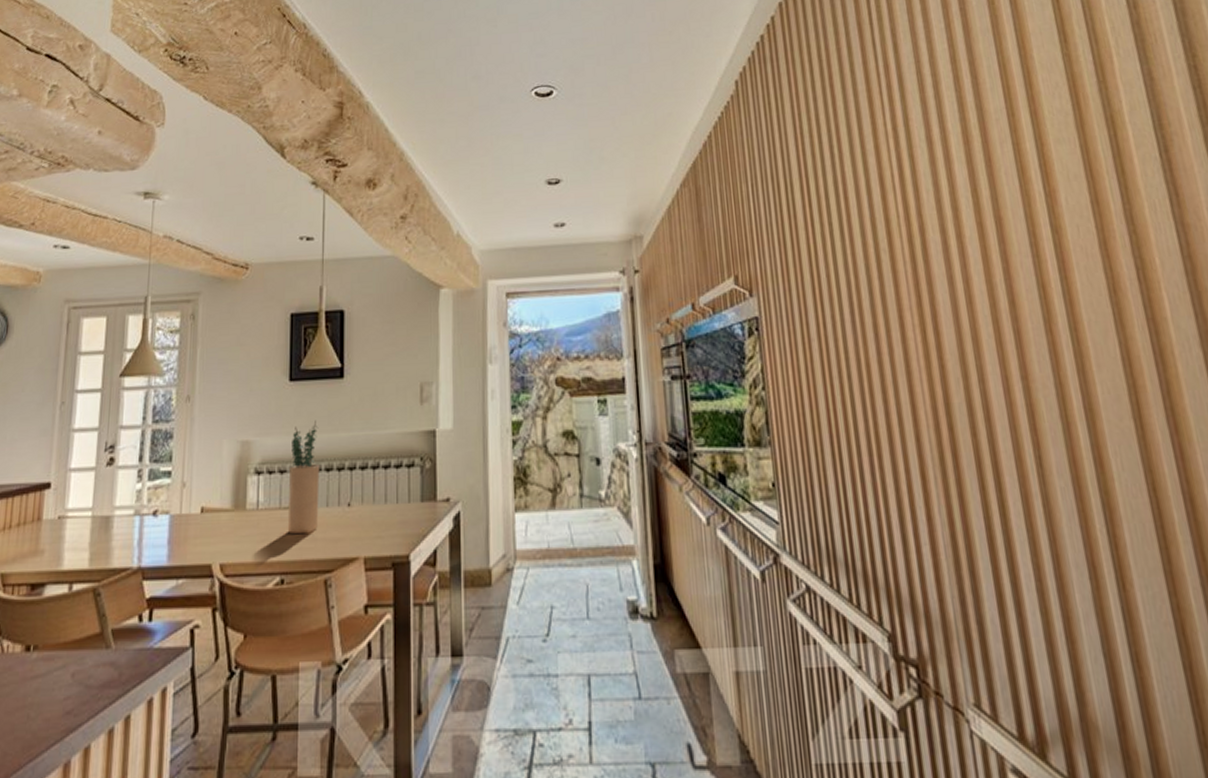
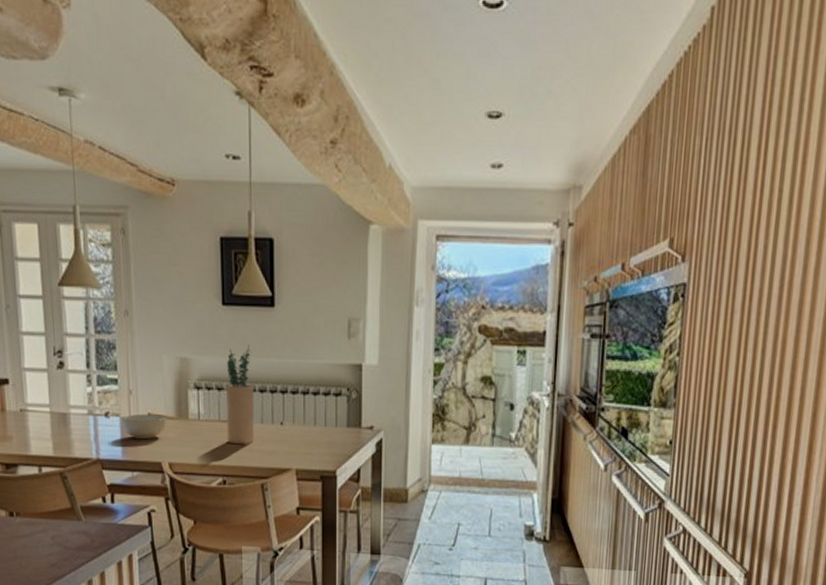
bowl: none [170,507,222,540] -> present [121,414,167,440]

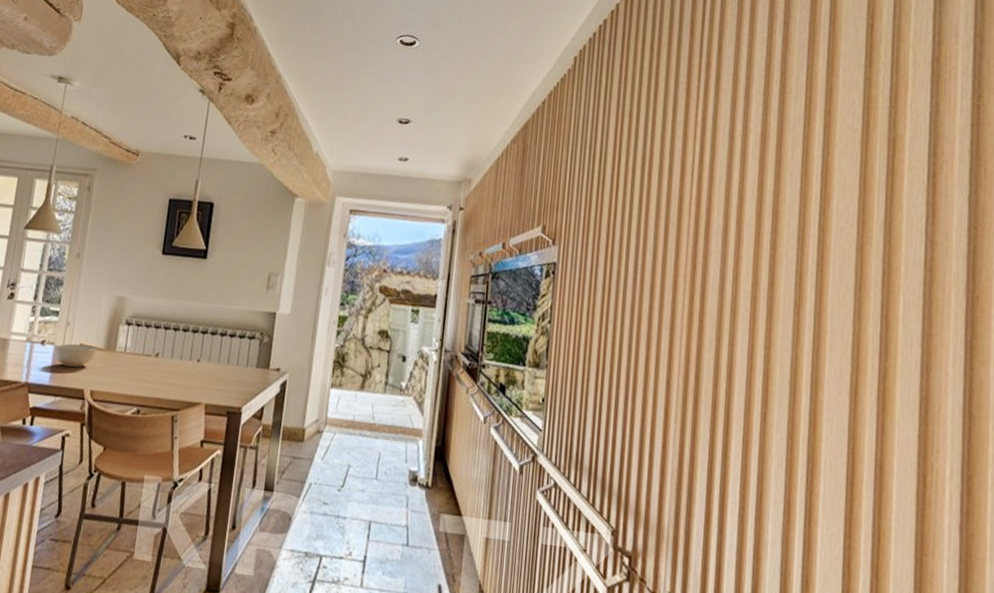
vase: present [226,344,255,445] -> none [147,289,182,378]

